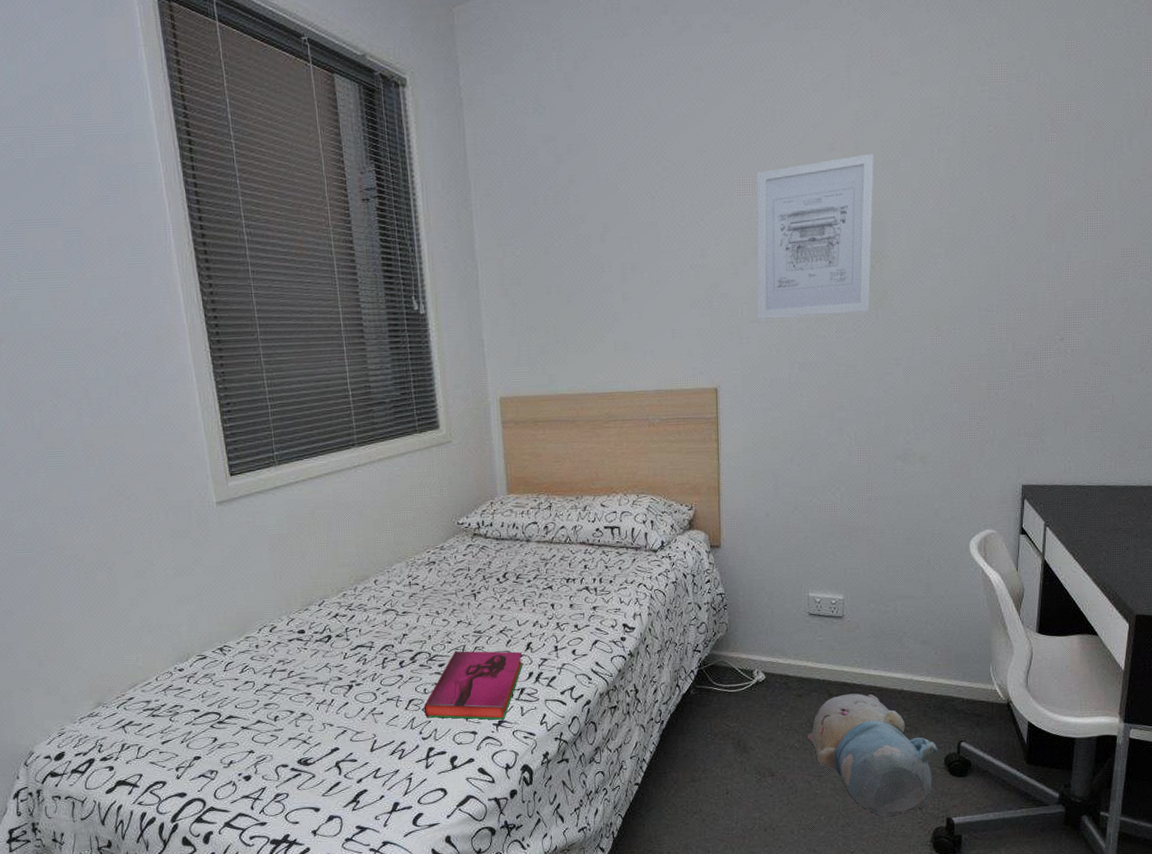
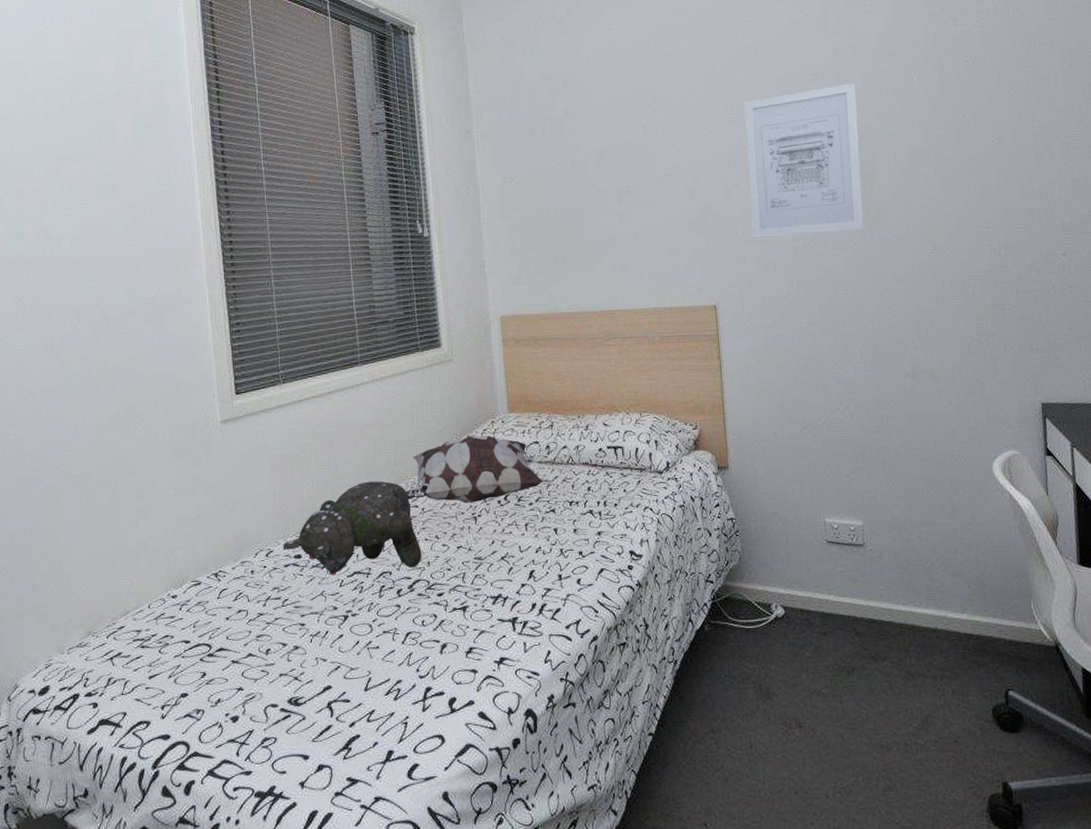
teddy bear: none [286,560,423,649] -> present [283,481,422,575]
decorative pillow: none [405,515,542,581] -> present [405,434,544,504]
hardback book: present [423,650,523,720] -> none [421,578,526,657]
plush toy: present [808,693,938,818] -> none [836,632,984,781]

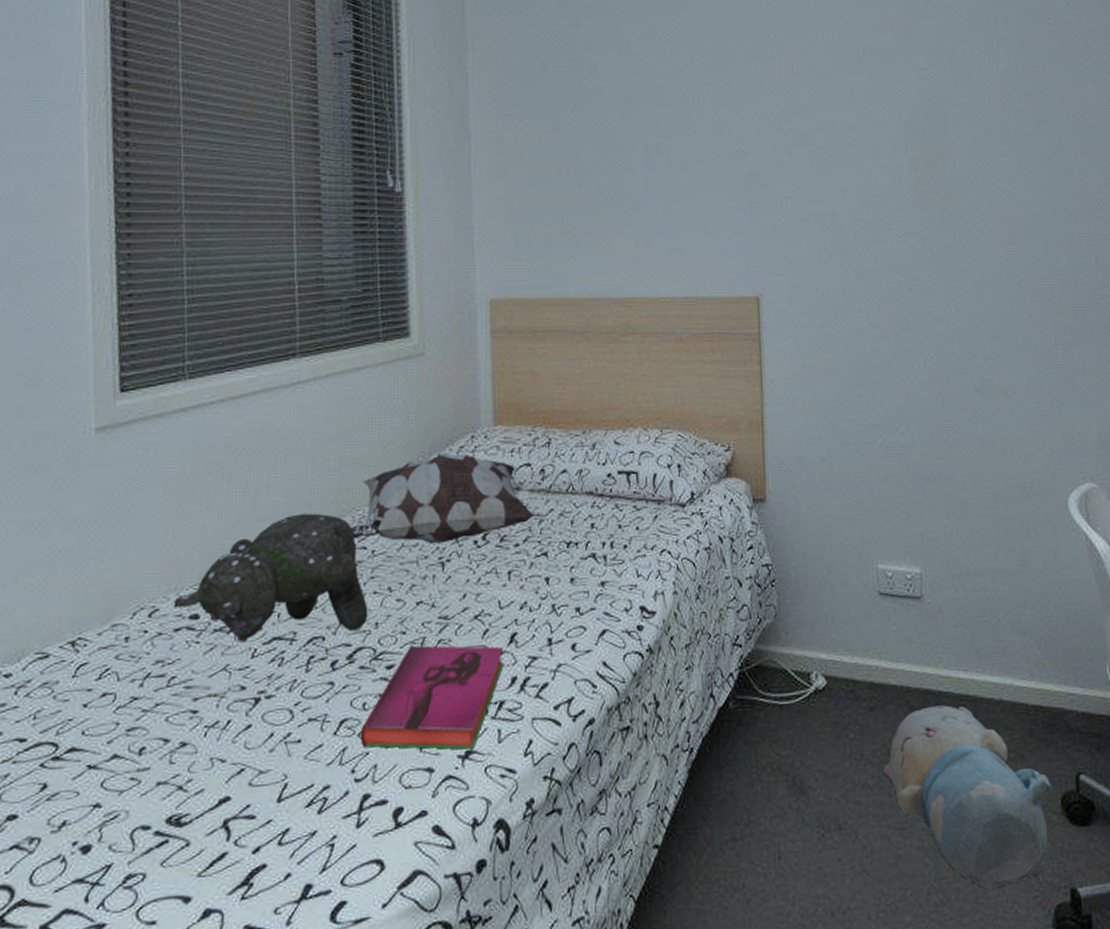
hardback book: none [421,578,526,657] -> present [360,644,504,750]
wall art: present [744,83,864,238] -> none [801,39,934,217]
plush toy: none [836,632,984,781] -> present [884,705,1052,891]

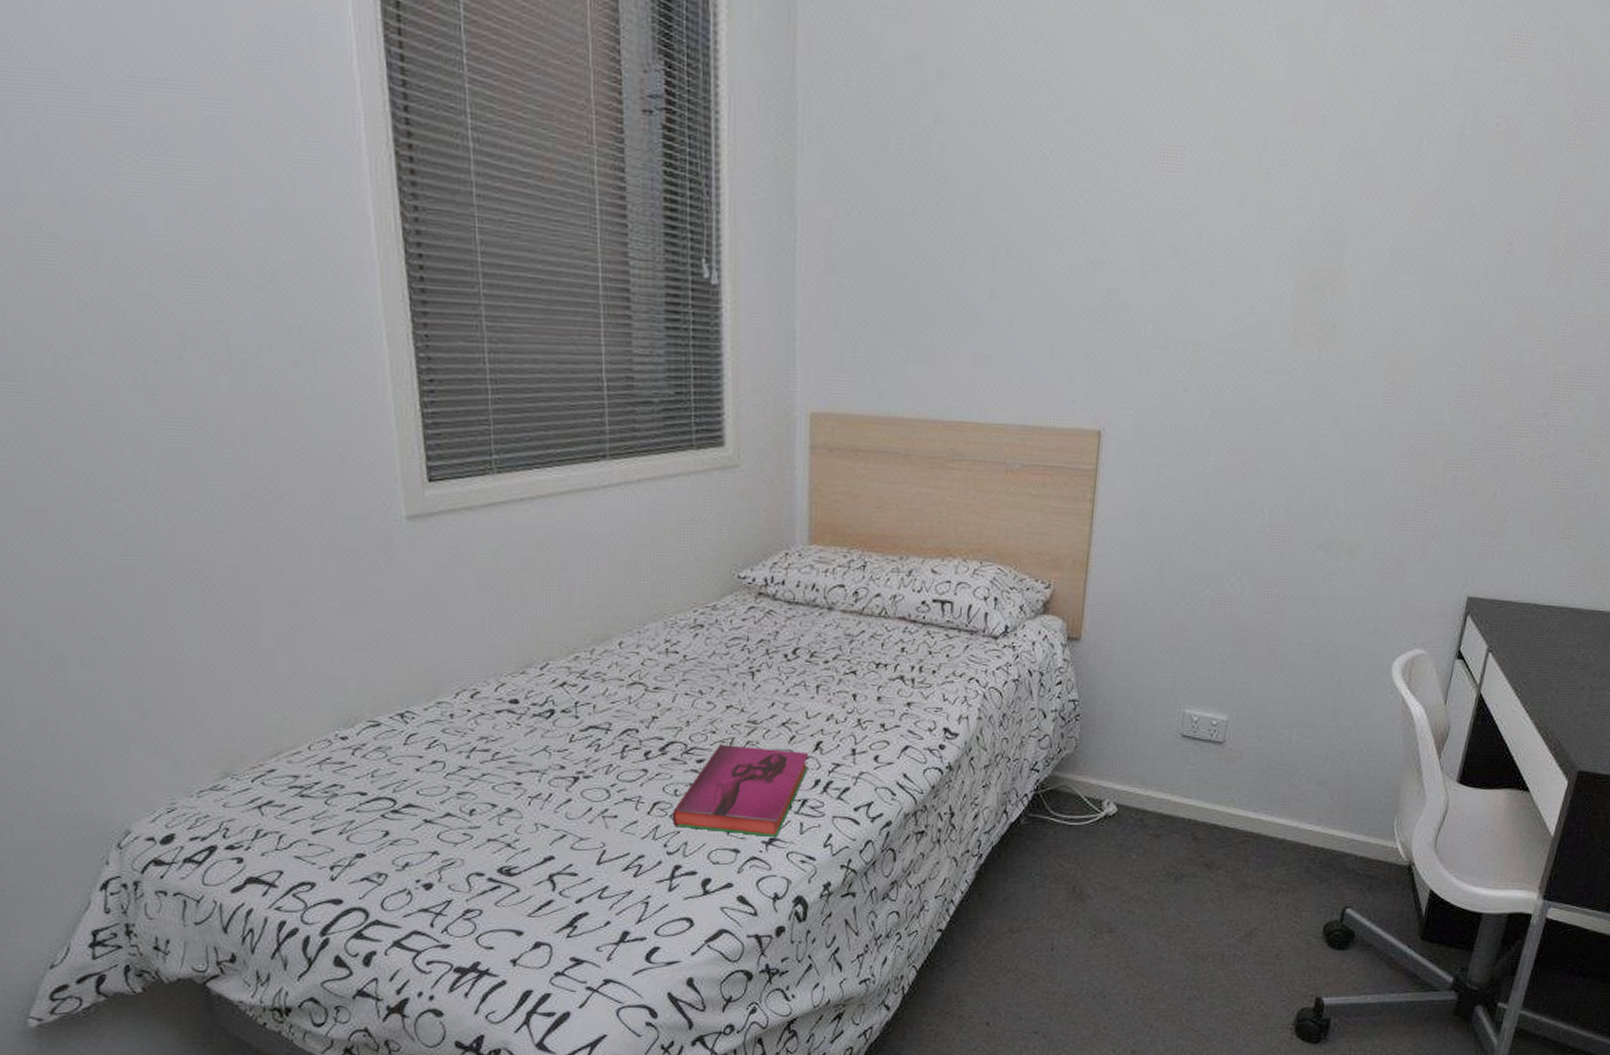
teddy bear: present [173,513,368,643] -> none [493,615,680,728]
decorative pillow: present [350,452,535,544] -> none [662,567,846,654]
plush toy: present [884,705,1052,891] -> none [1160,839,1318,993]

